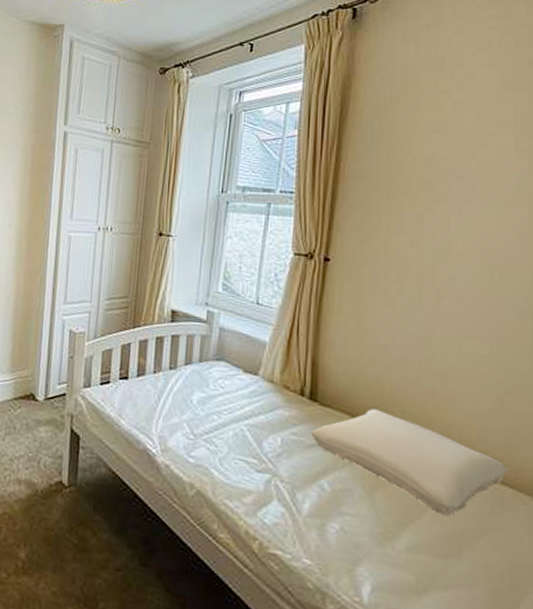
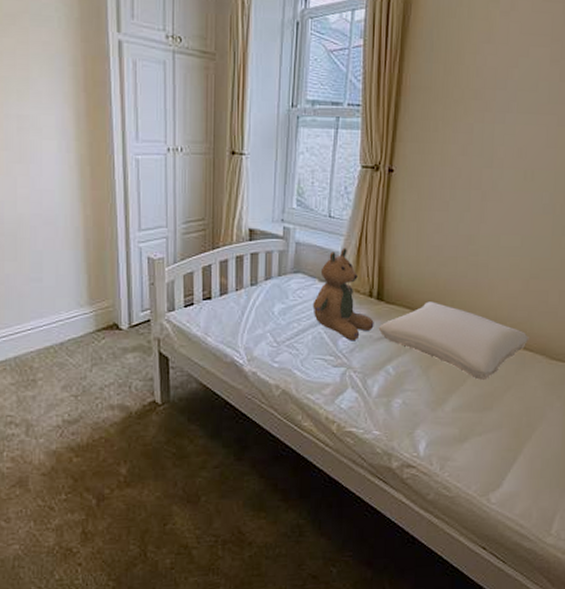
teddy bear: none [235,338,306,445] -> present [312,248,374,341]

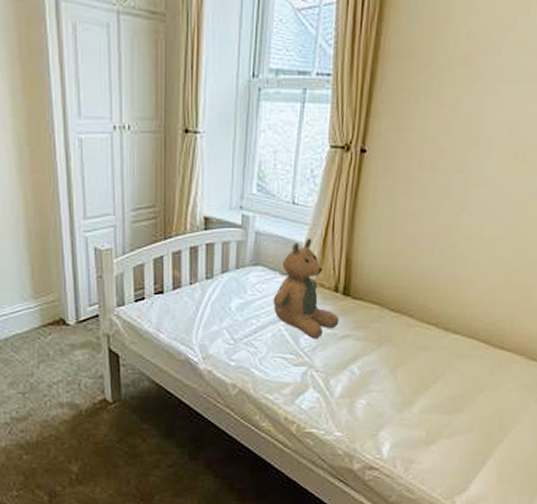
pillow: present [378,301,529,381] -> none [343,297,508,382]

